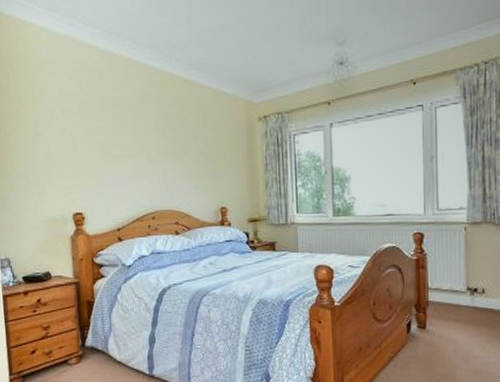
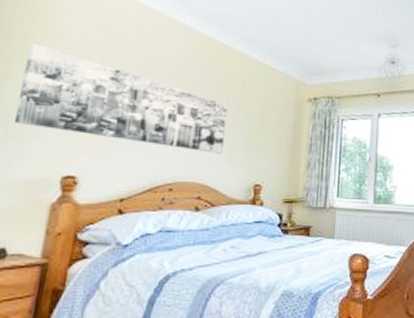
wall art: none [24,102,189,182] -> present [13,43,227,154]

